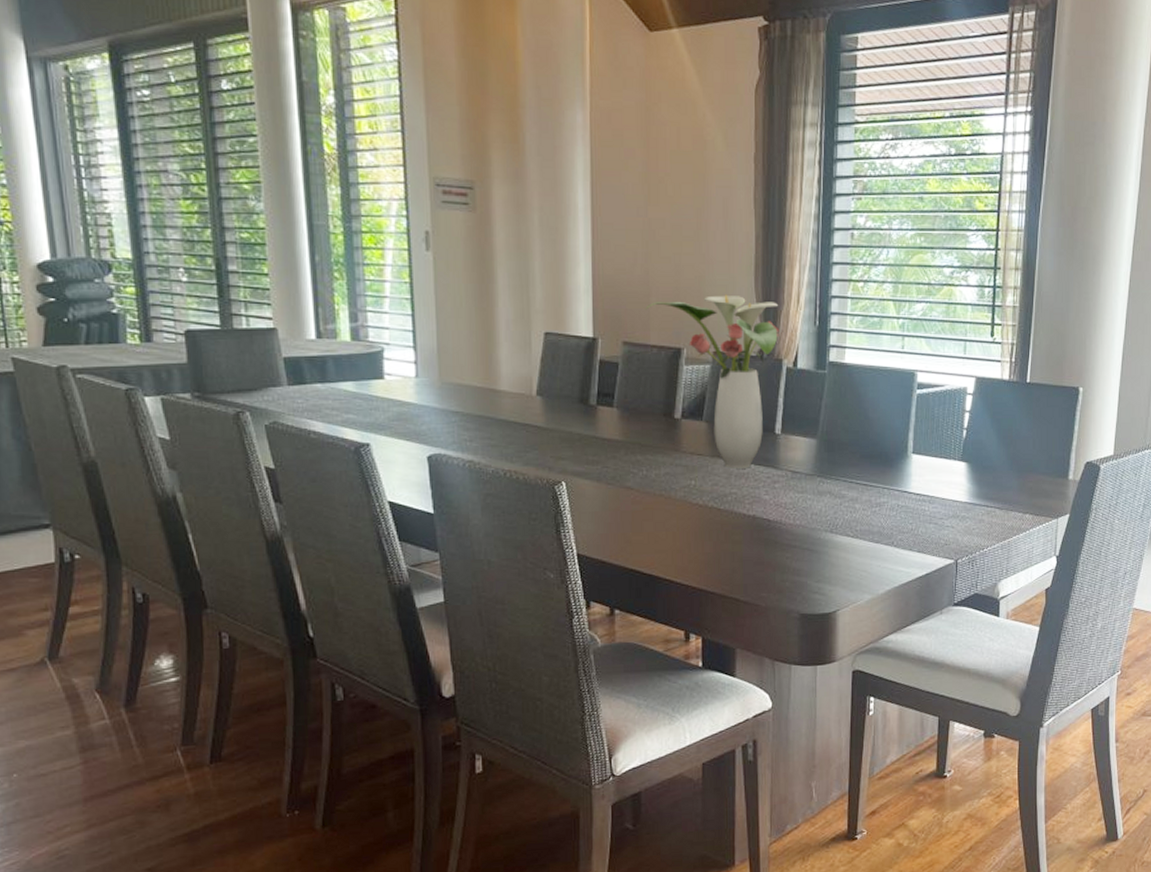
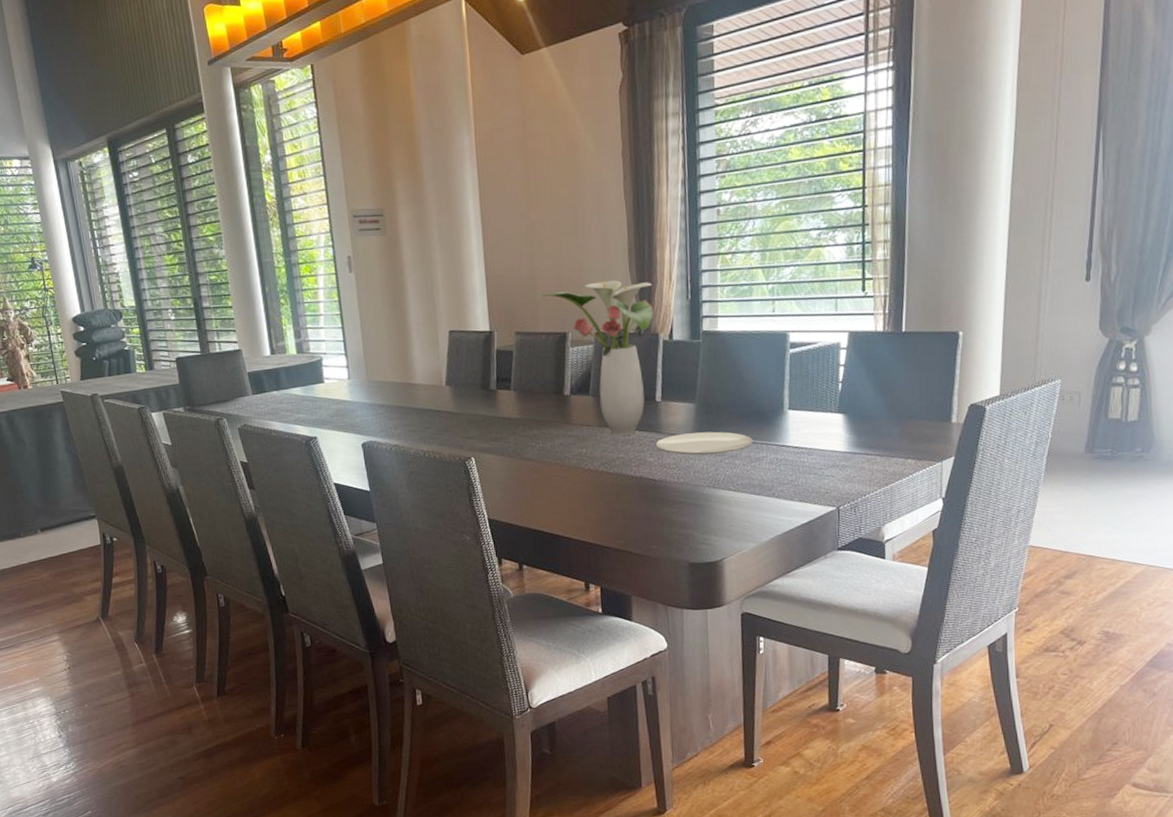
plate: none [772,471,875,497] -> present [655,431,753,455]

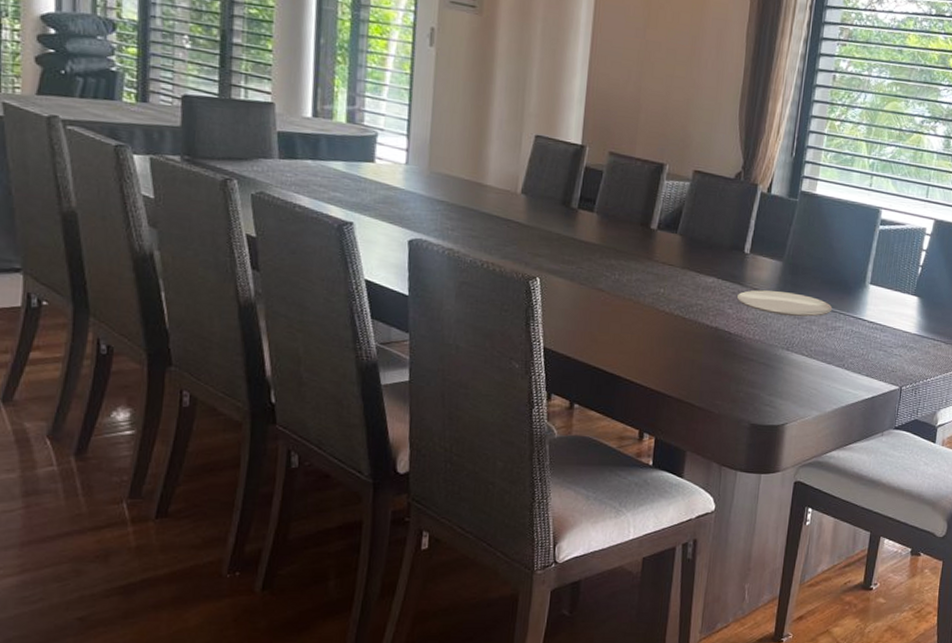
flower arrangement: present [533,280,655,436] -> none [634,118,760,283]

